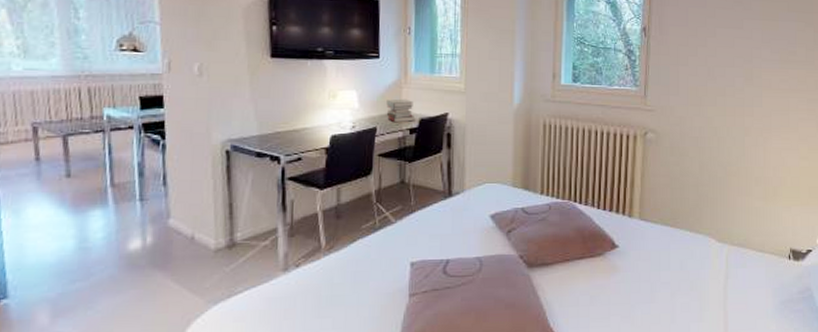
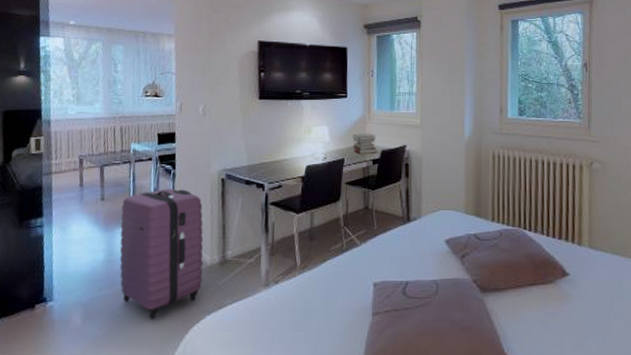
suitcase: none [94,162,206,315] -> present [119,188,204,320]

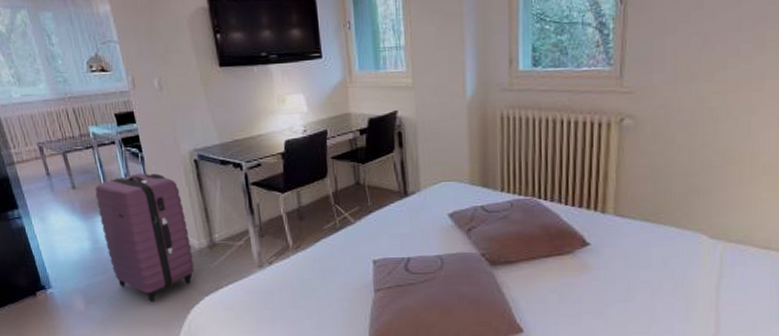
books: present [352,133,377,155] -> none [334,98,363,125]

